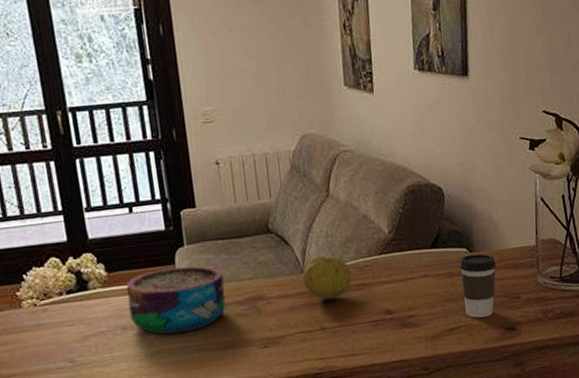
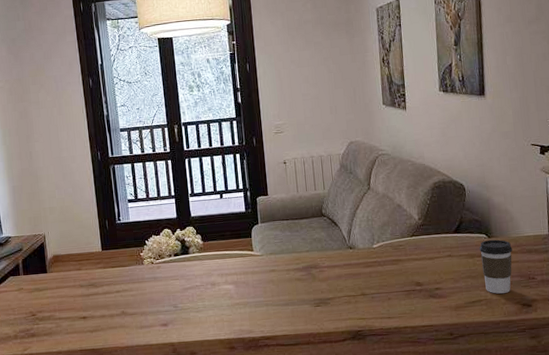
bowl: present [126,265,226,335] -> none [216,239,288,291]
fruit: present [302,255,352,300] -> none [348,235,388,271]

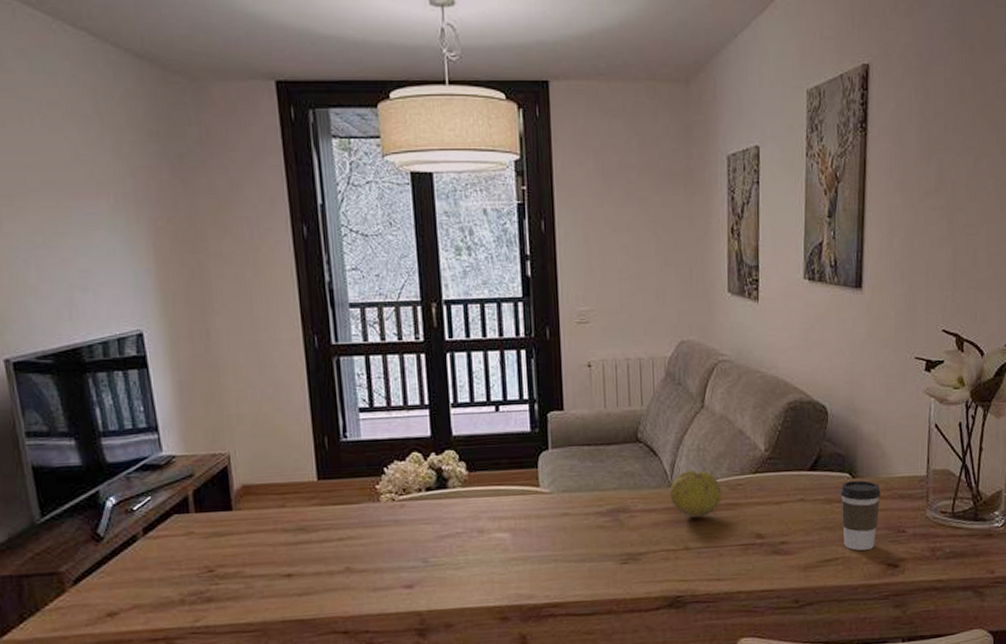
fruit: none [348,235,388,271] -> present [670,469,723,518]

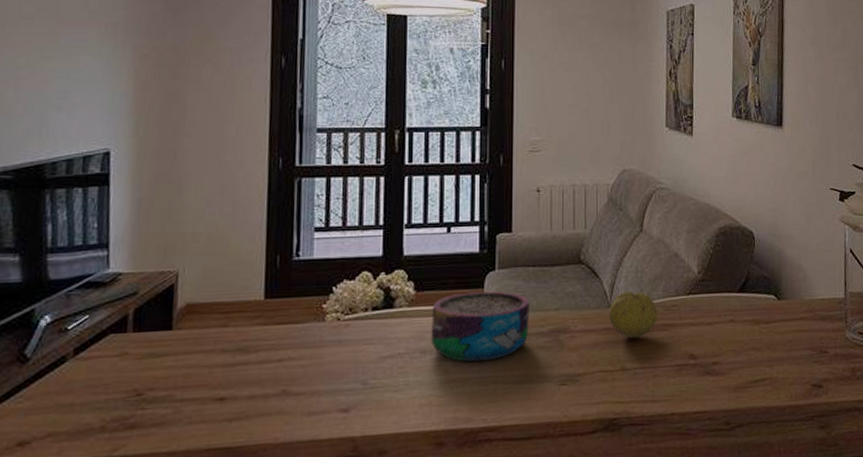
bowl: none [486,470,587,542] -> present [431,291,530,363]
coffee cup: present [840,480,881,551] -> none [767,302,804,371]

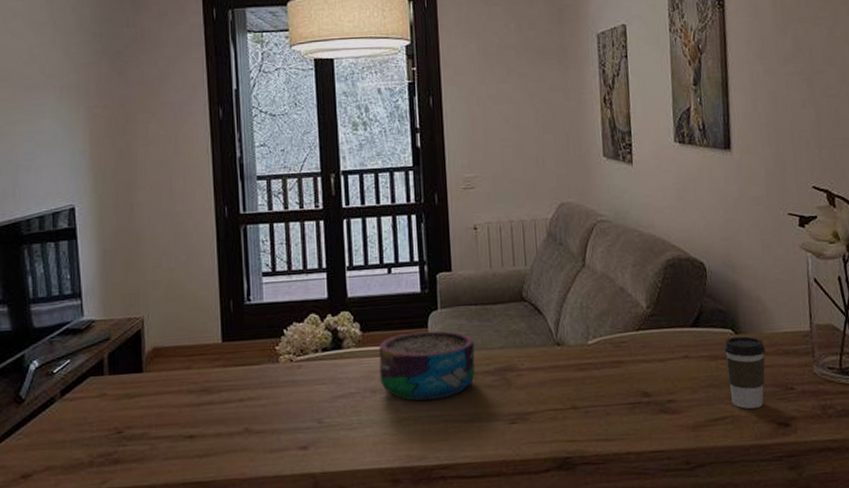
fruit: present [609,290,658,338] -> none [555,327,607,376]
coffee cup: none [767,302,804,371] -> present [724,336,766,409]

